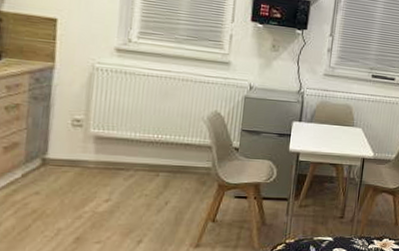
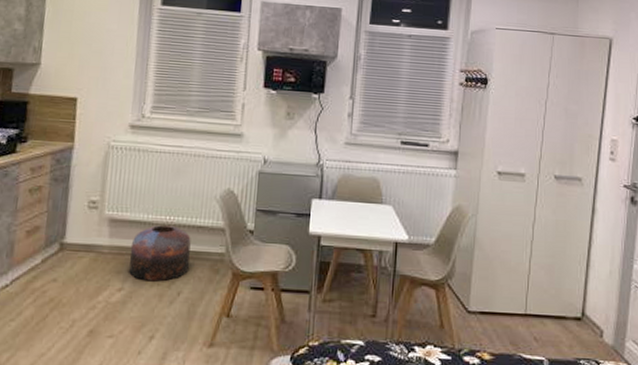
pouf: none [116,142,179,193] -> present [129,225,191,282]

